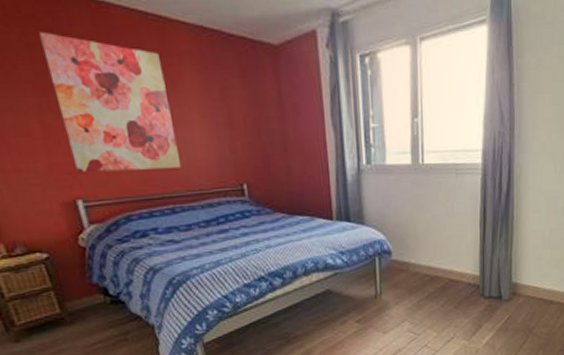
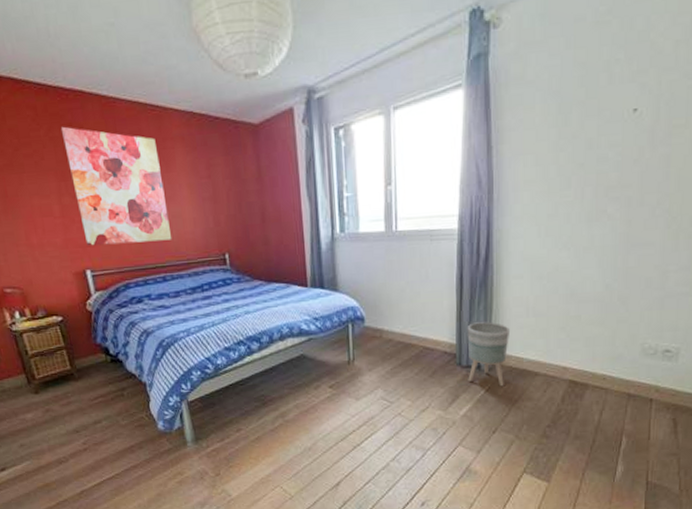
planter: none [489,254,529,315] -> present [467,322,511,387]

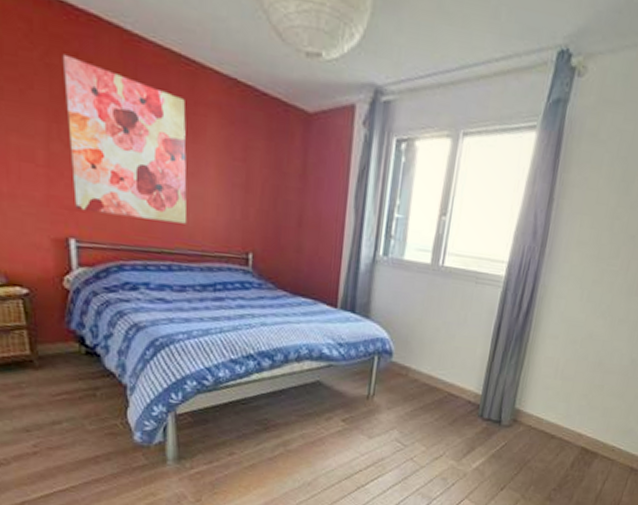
planter: present [467,322,511,387] -> none [486,376,537,445]

